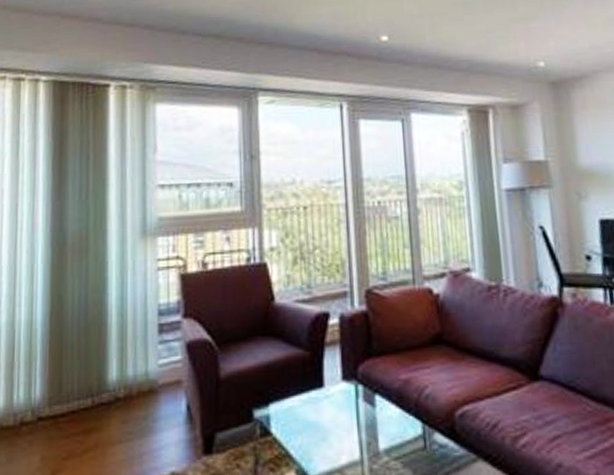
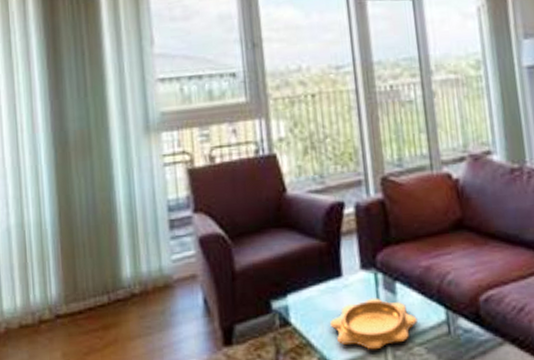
decorative bowl: none [309,409,395,463] -> present [329,297,418,350]

